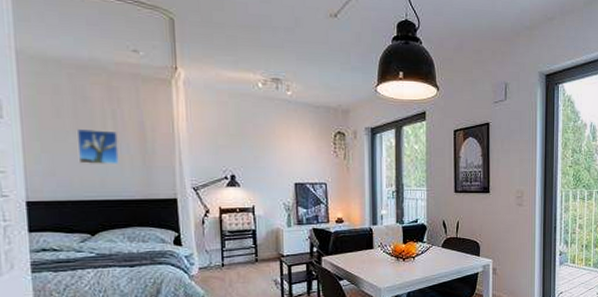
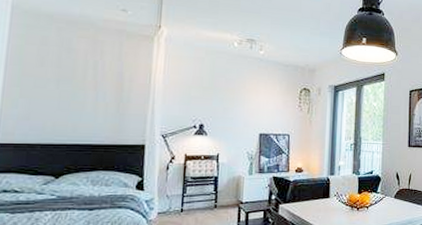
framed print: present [76,129,119,164] -> none [54,77,96,111]

